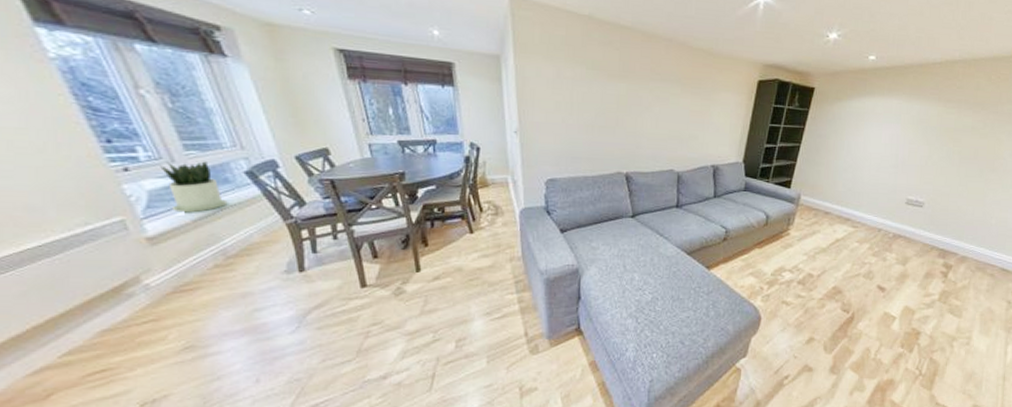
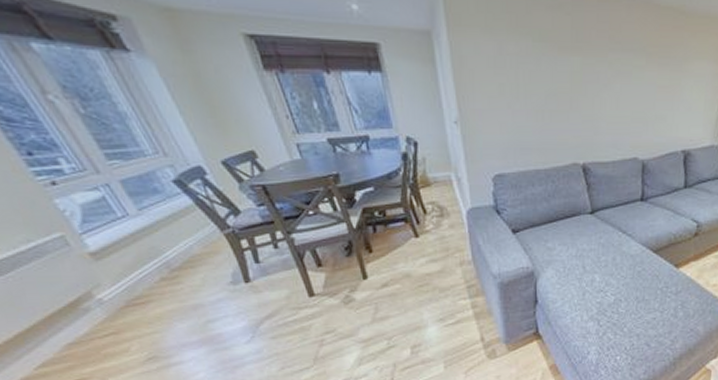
planter: present [160,161,228,213] -> none [86,171,162,226]

